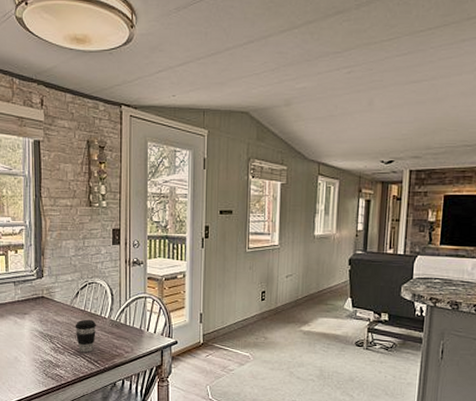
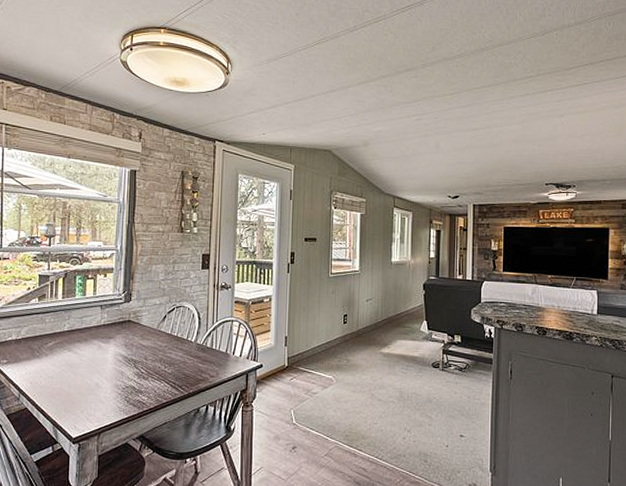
coffee cup: present [75,319,97,353] -> none [160,343,183,378]

